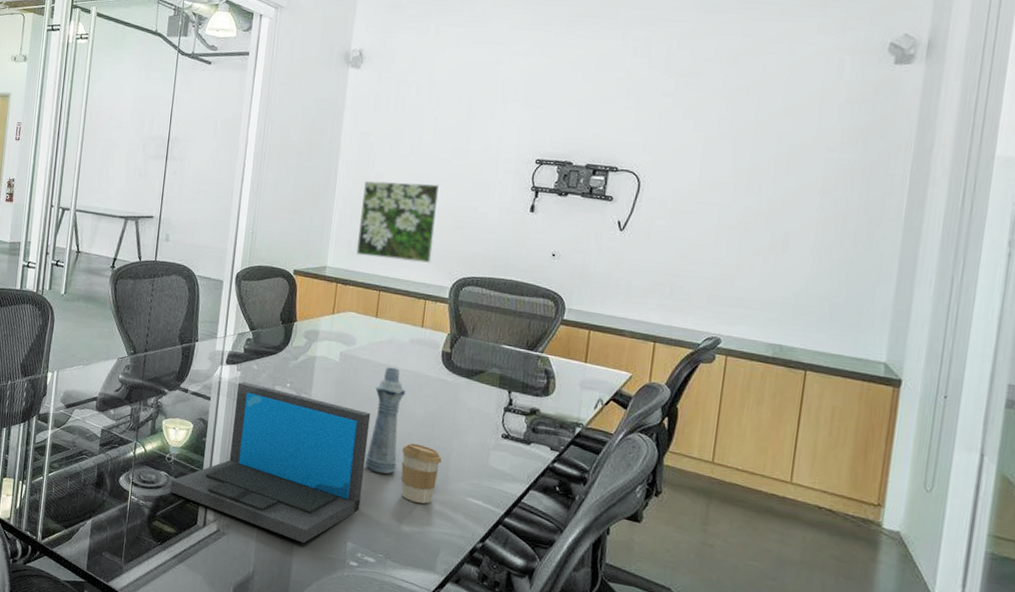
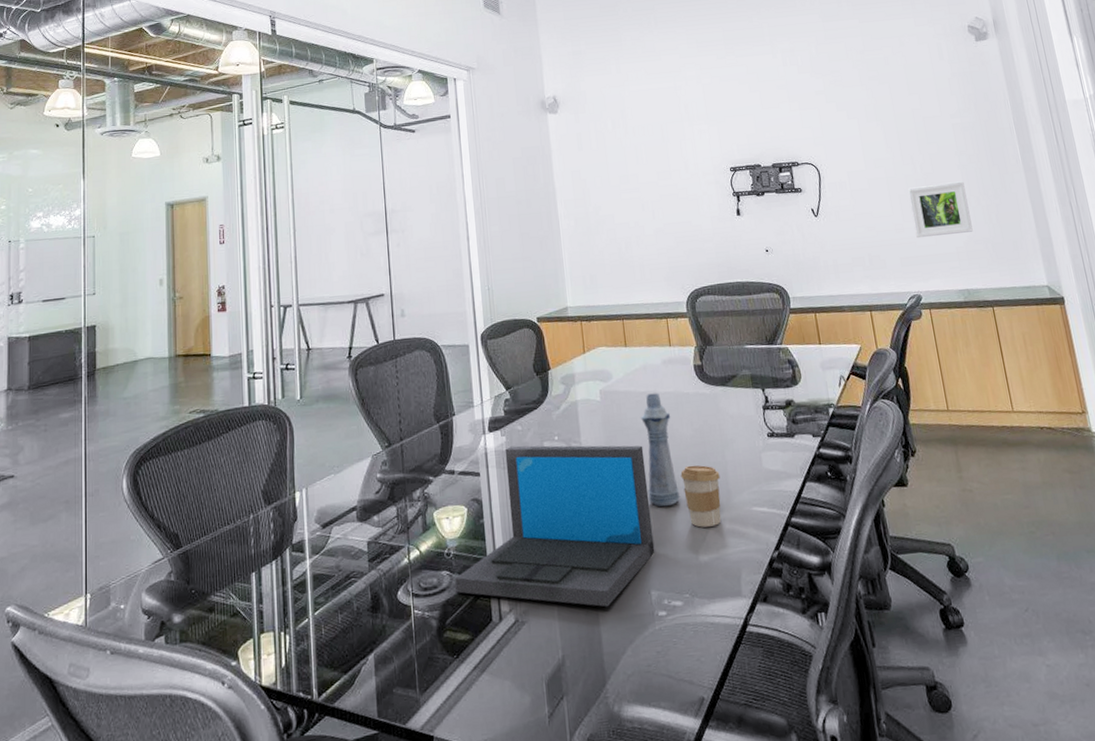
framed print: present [356,180,441,264] -> none [585,206,664,289]
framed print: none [736,221,818,285] -> present [908,181,973,239]

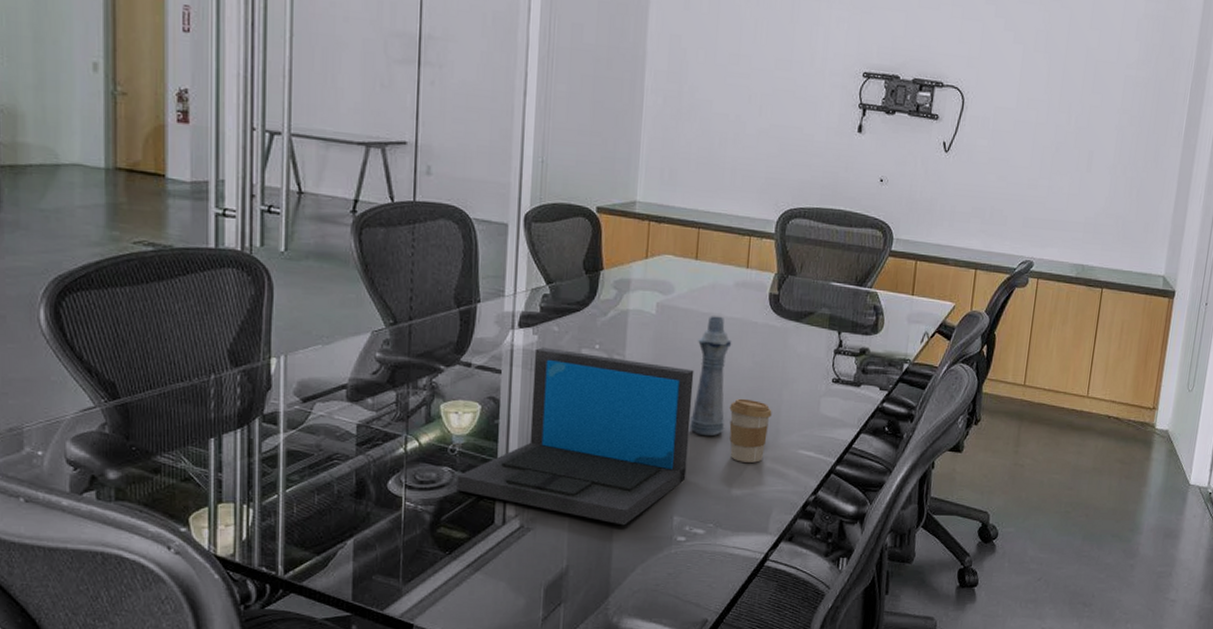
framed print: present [908,181,973,239] -> none [1048,140,1117,204]

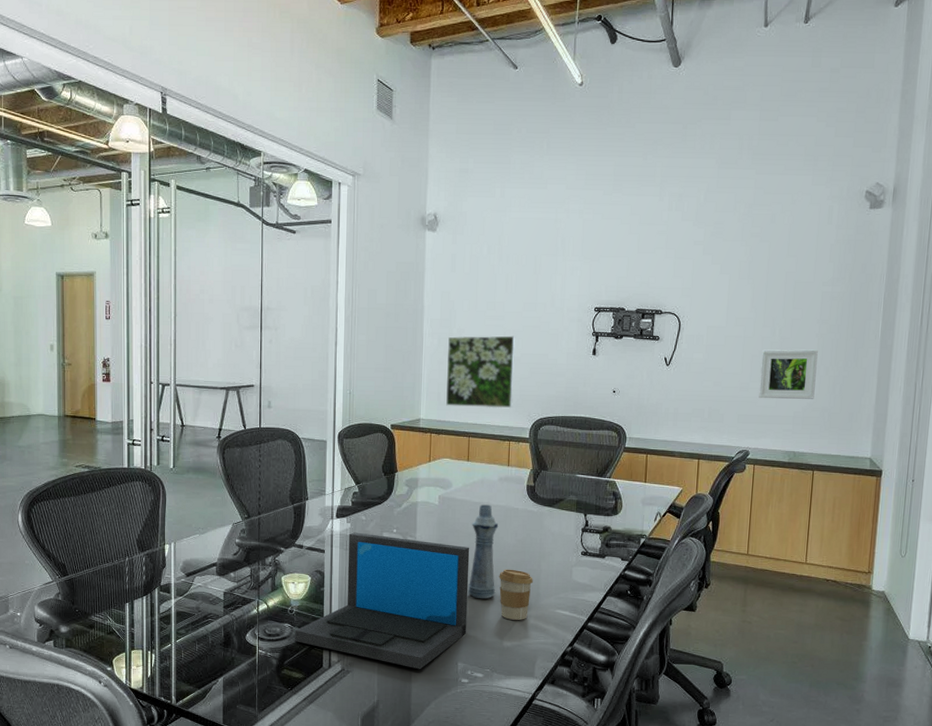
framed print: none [671,95,764,195] -> present [446,335,516,409]
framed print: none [1048,140,1117,204] -> present [759,349,818,399]

